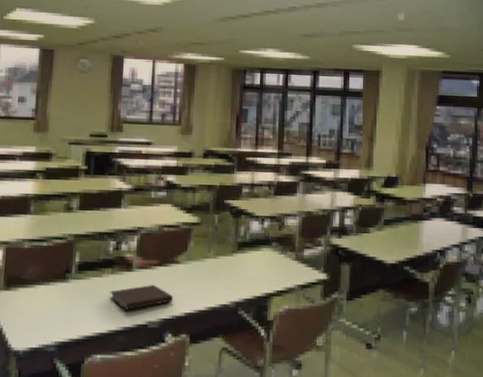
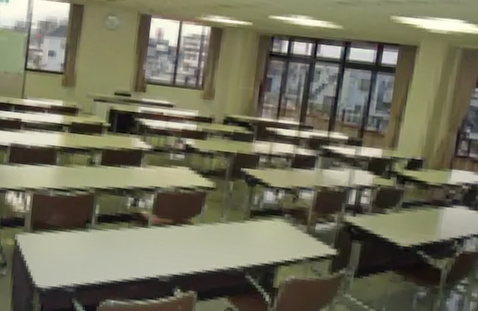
notebook: present [109,285,173,310] -> none [125,242,184,263]

